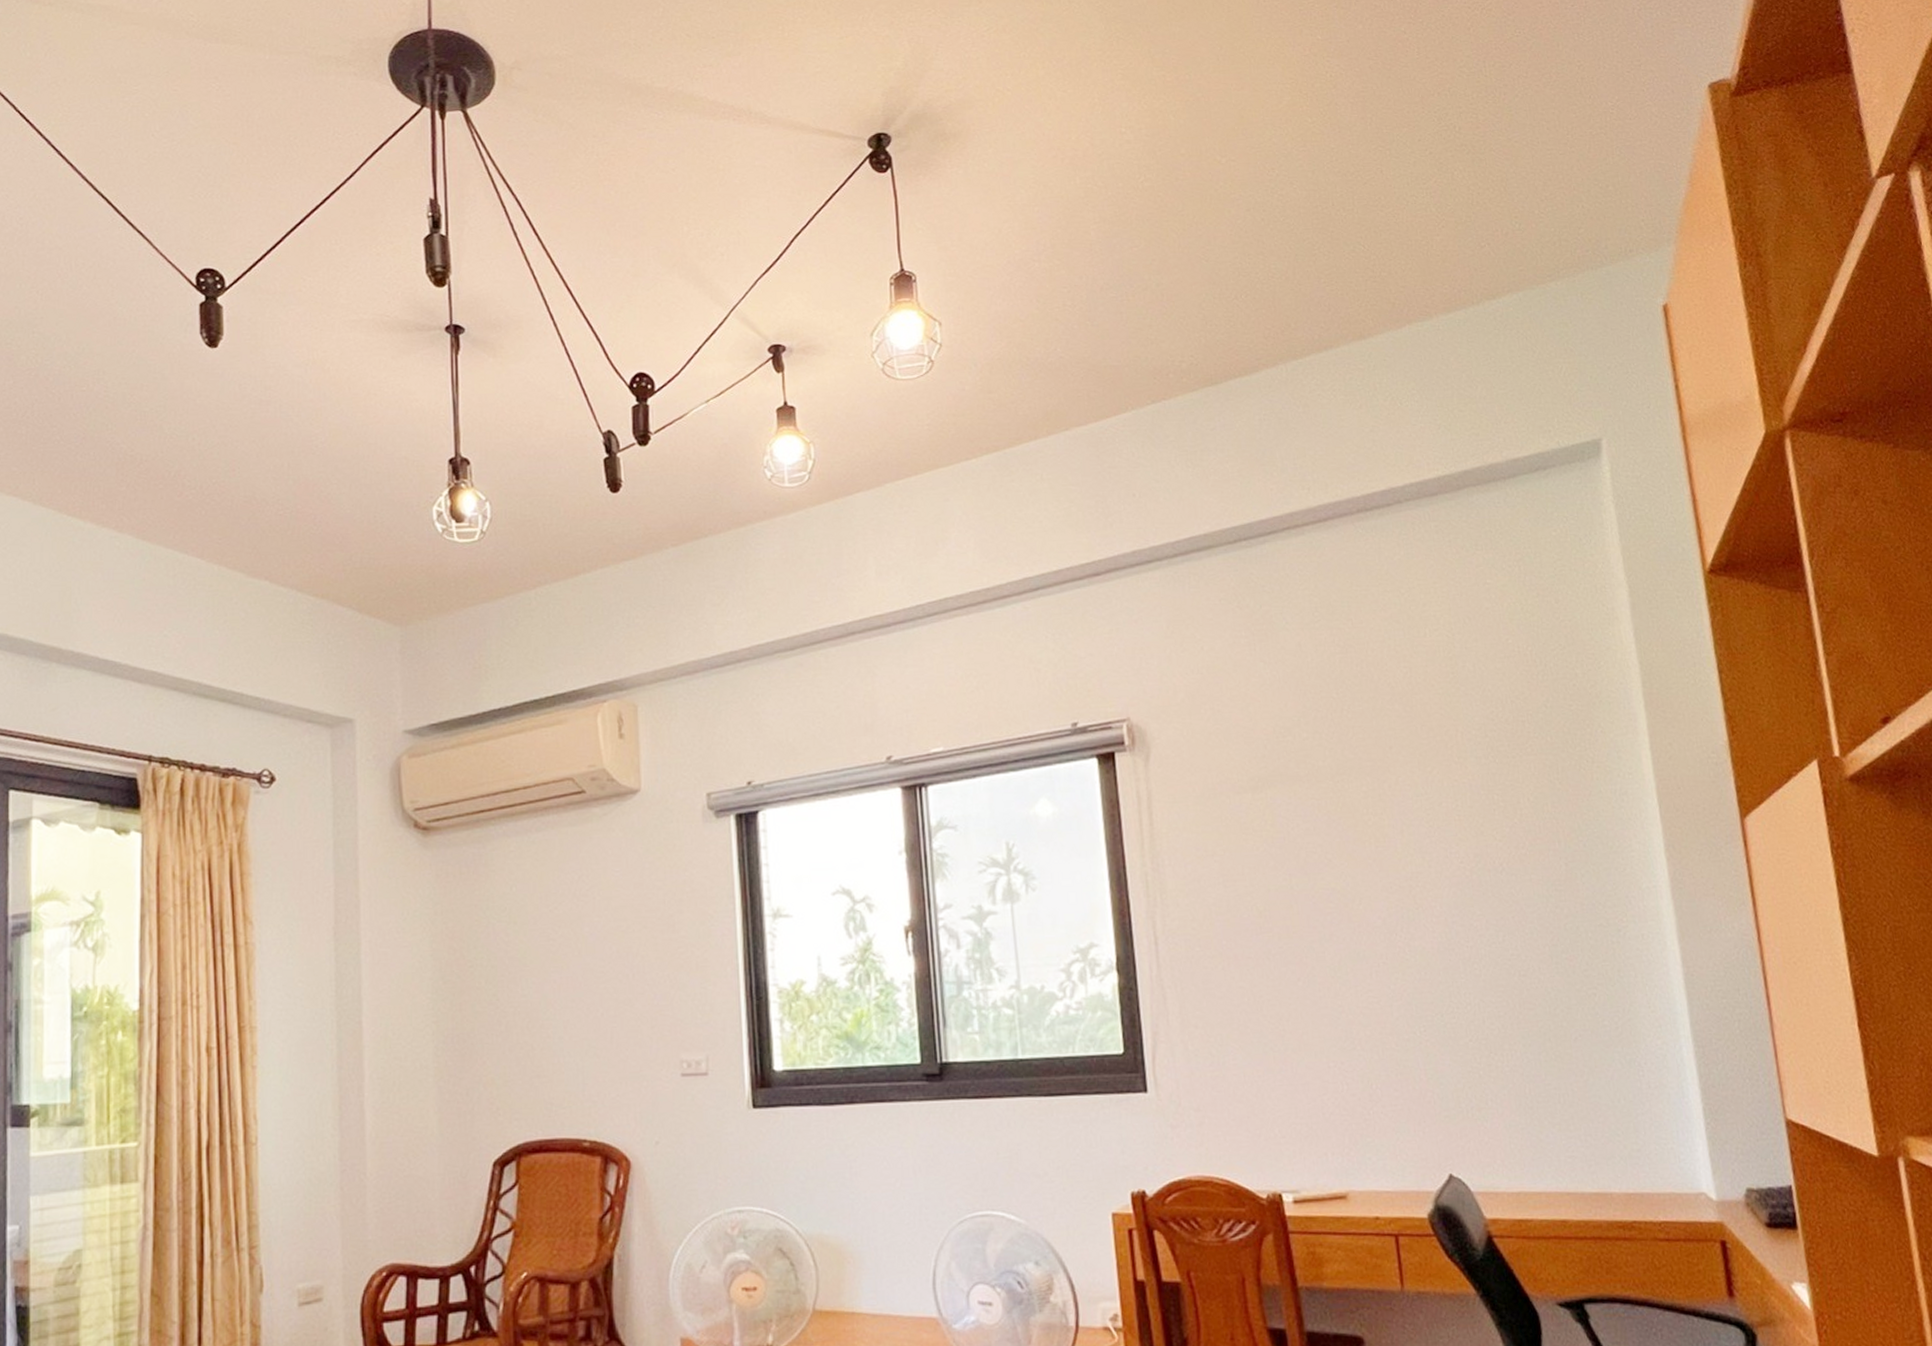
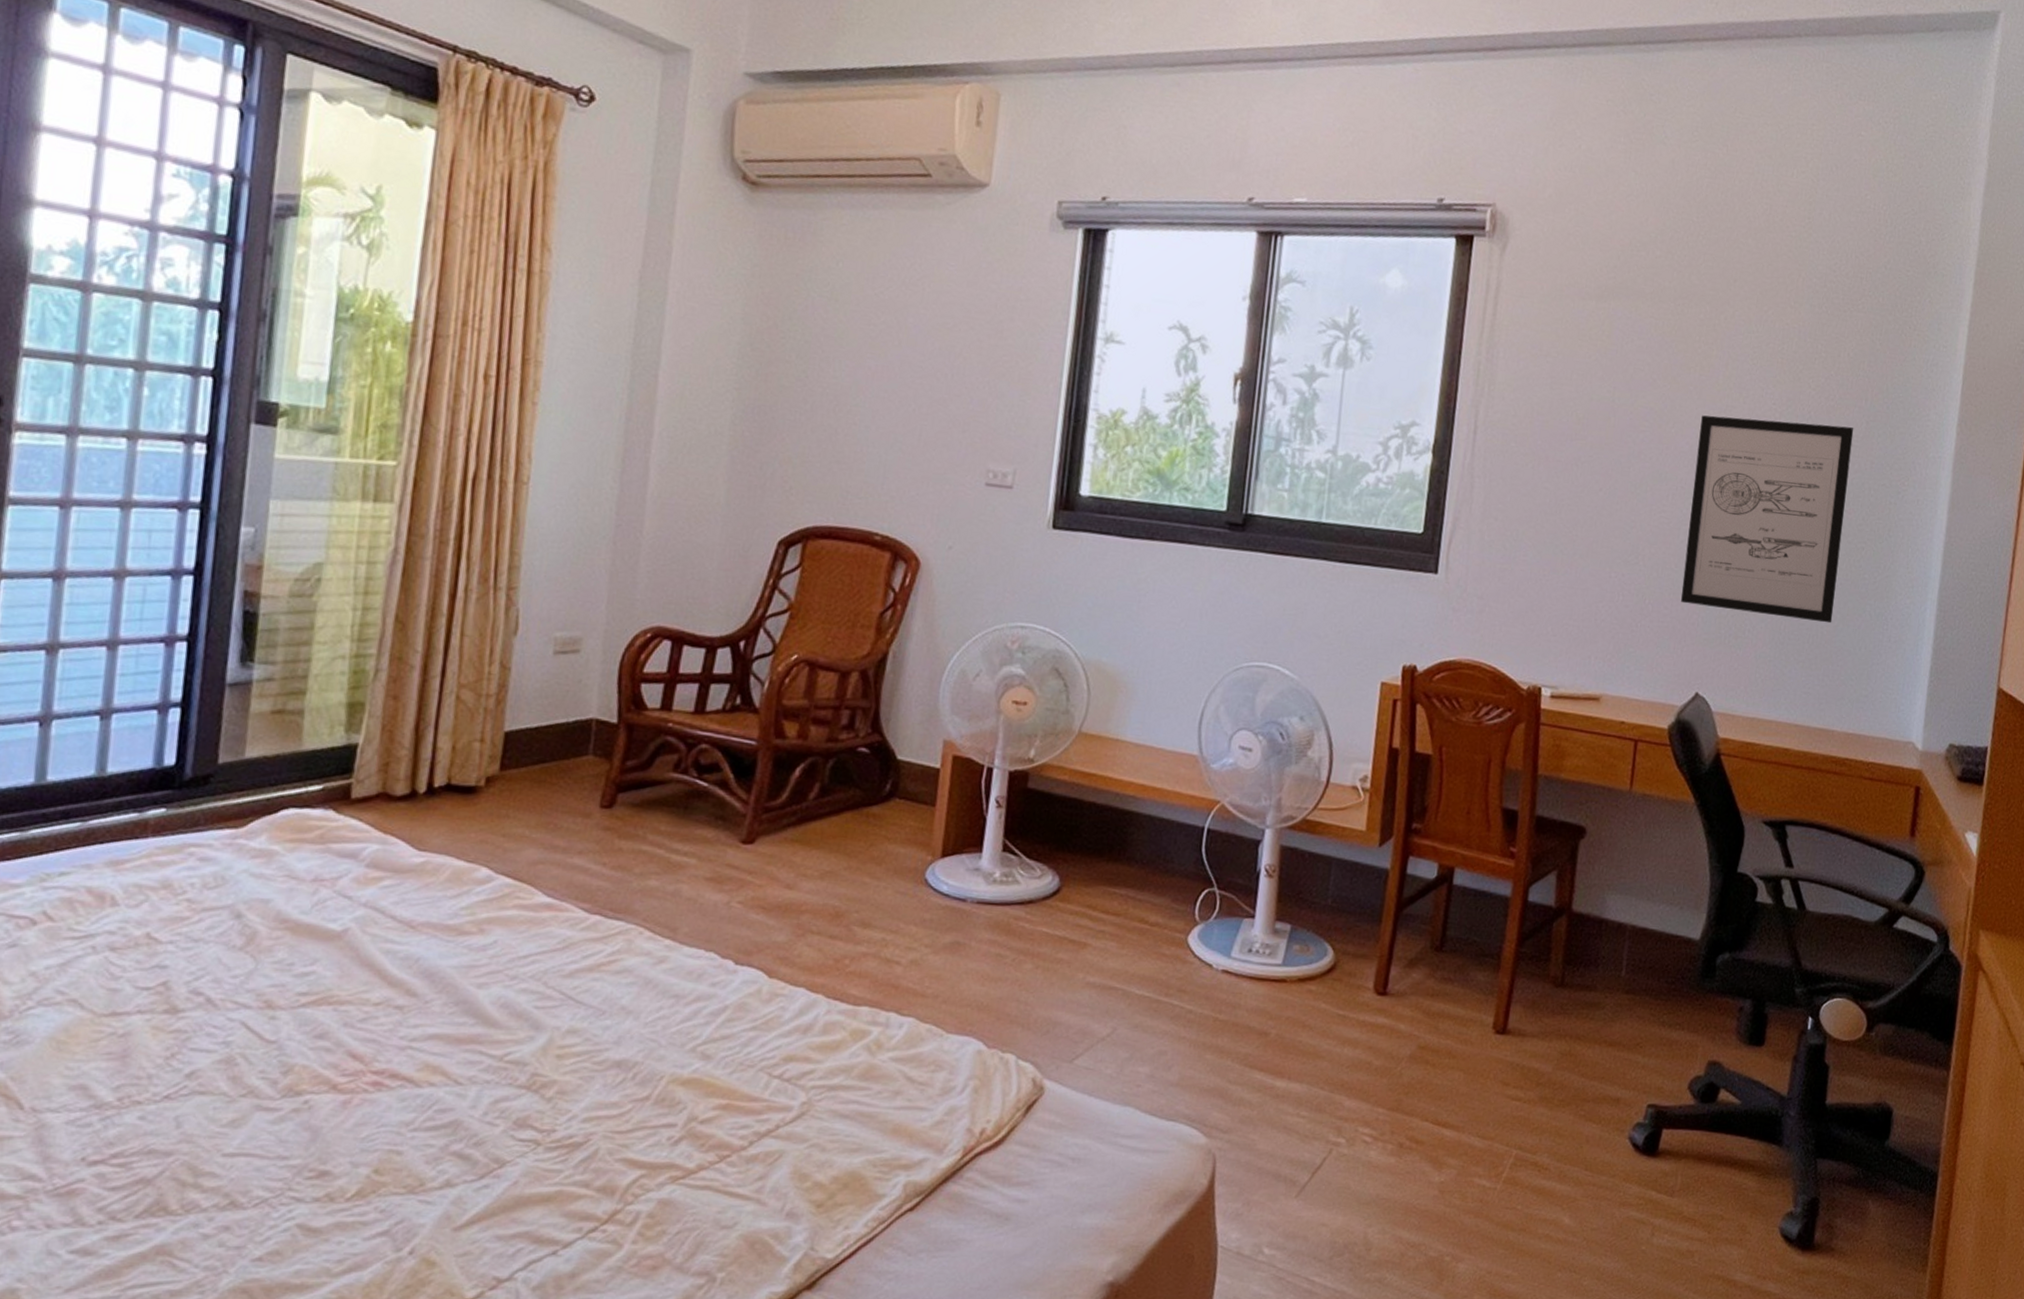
wall art: none [1388,872,1581,1083] -> present [1680,415,1854,624]

